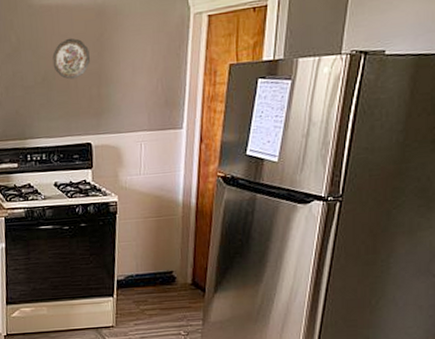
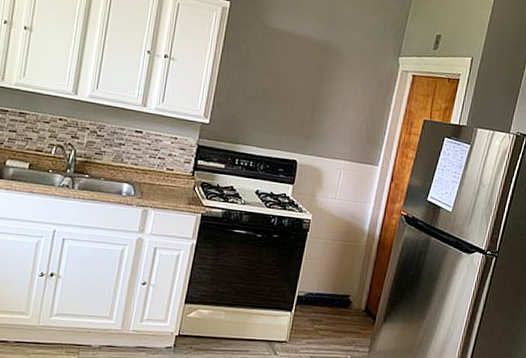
decorative plate: present [52,38,90,80] -> none [275,63,310,100]

